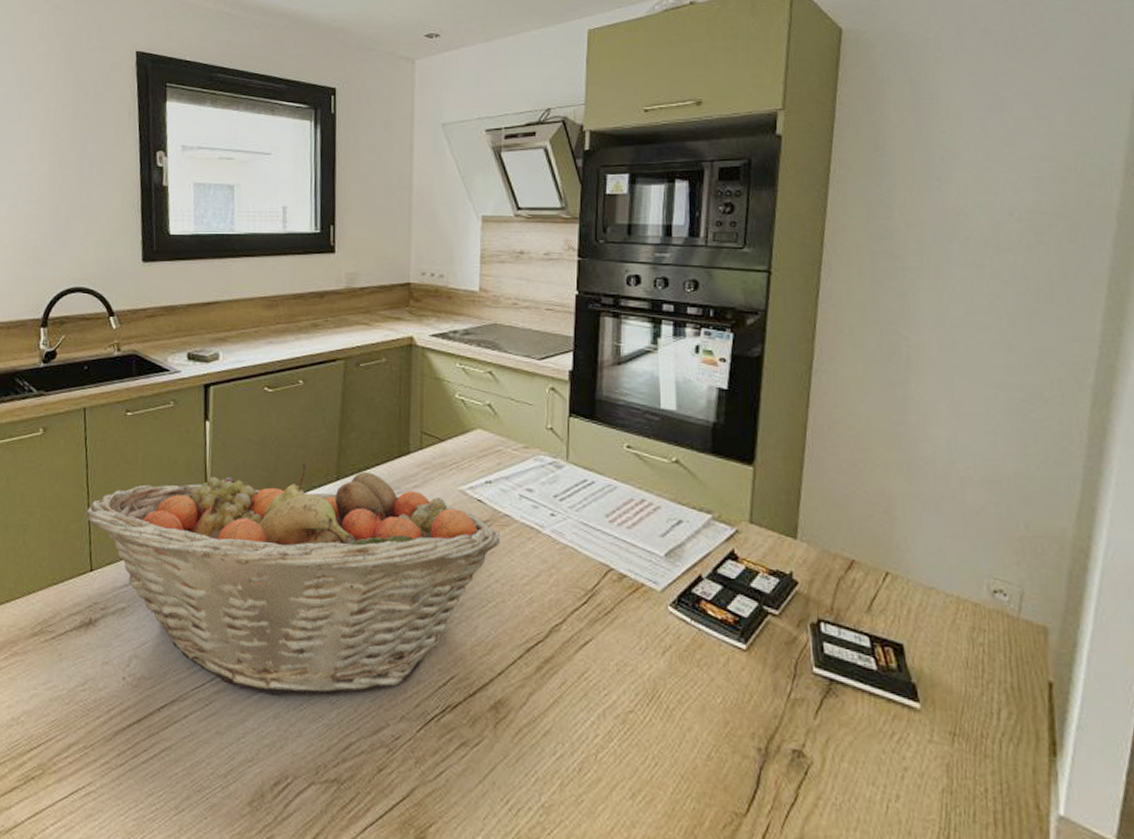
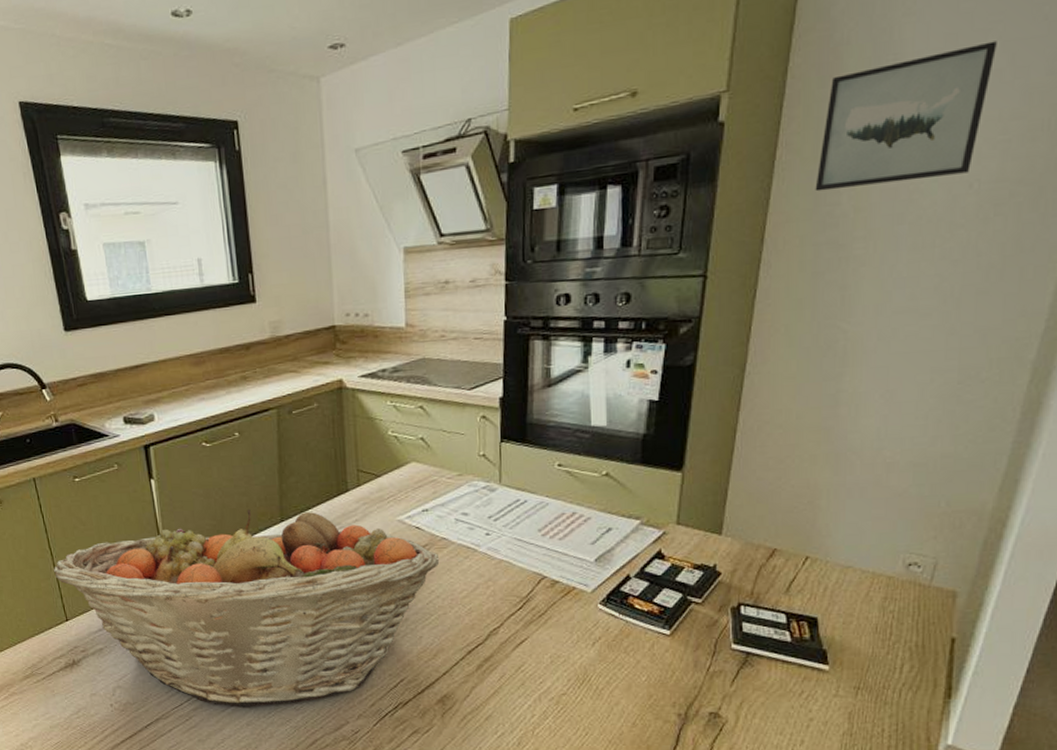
wall art: none [868,93,1020,205] -> present [815,41,997,192]

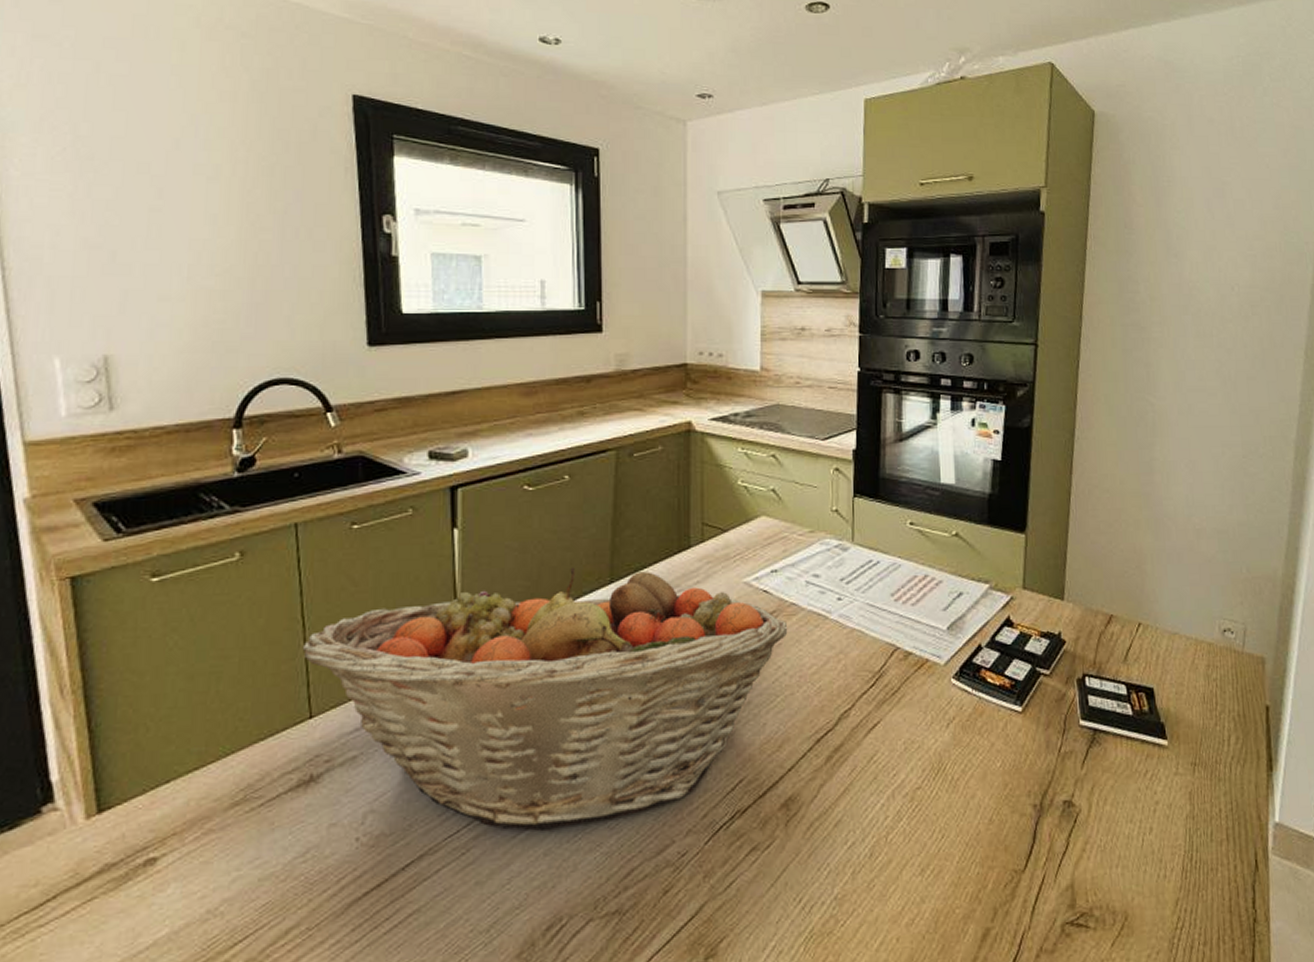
wall art: present [815,41,997,192] -> none [1119,178,1238,280]

